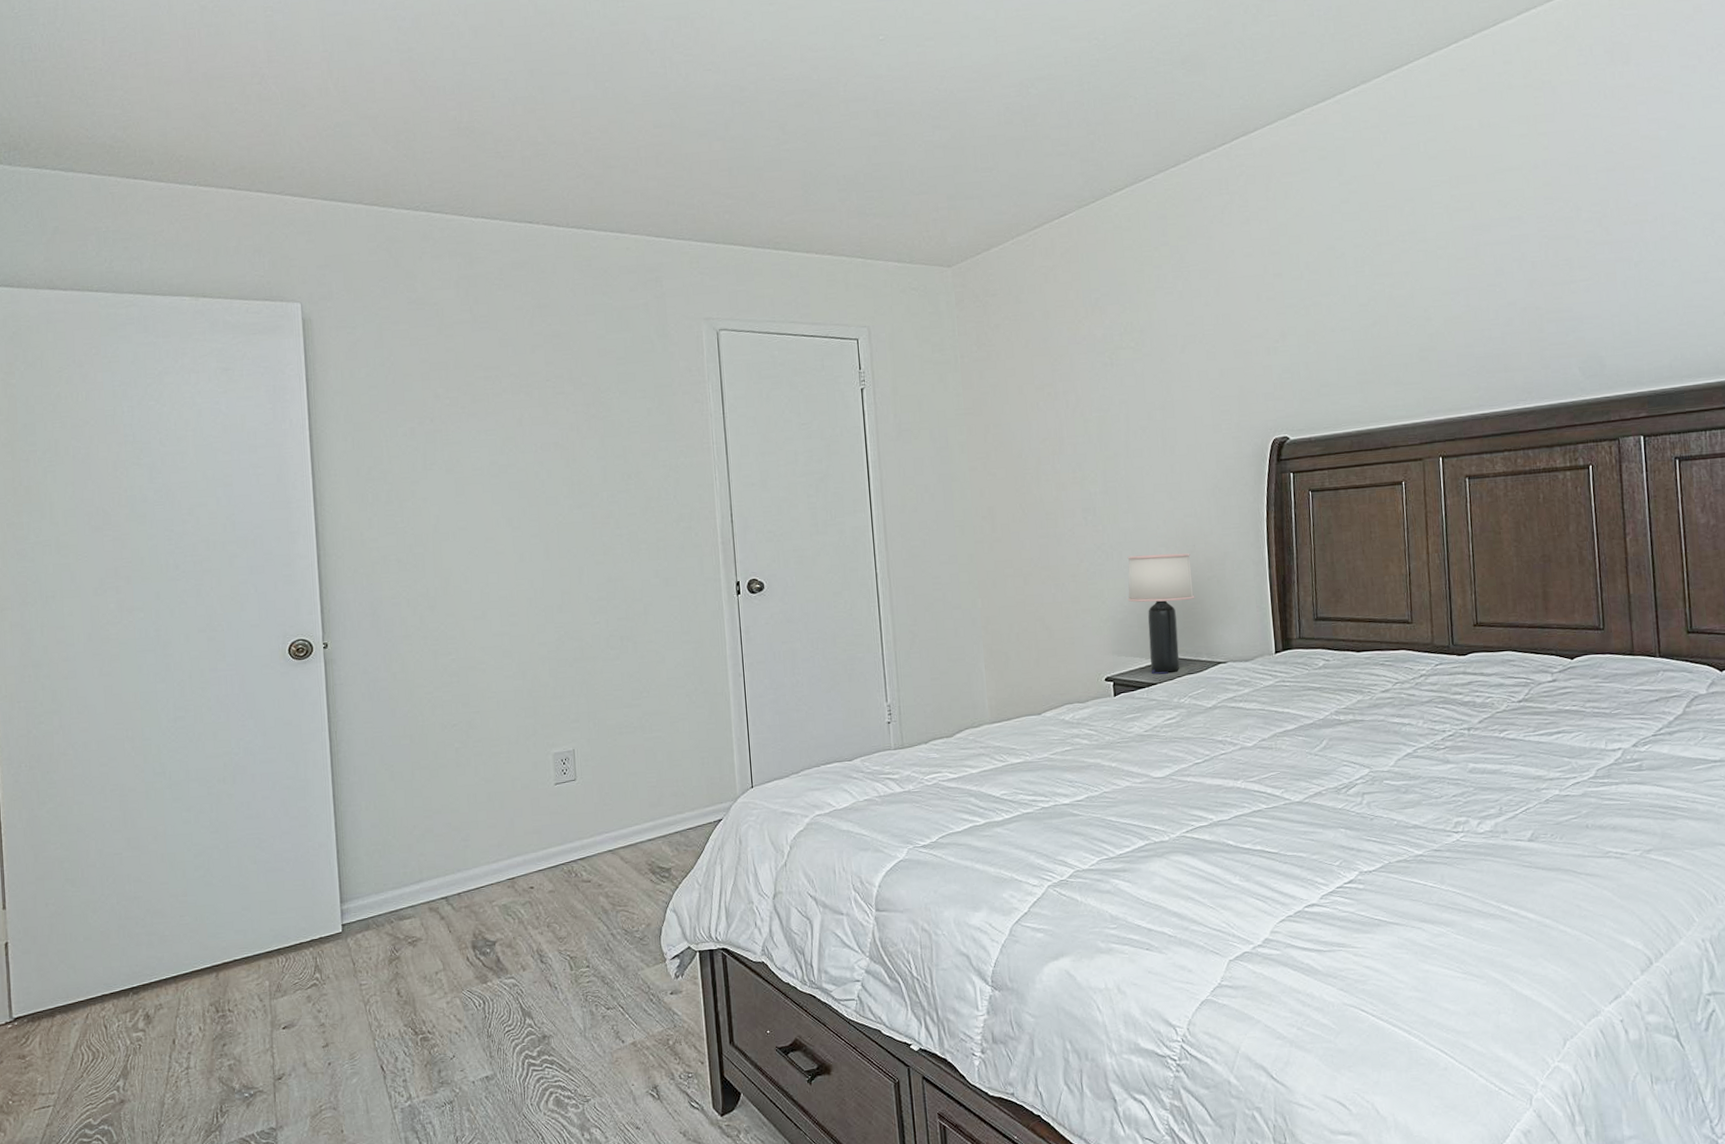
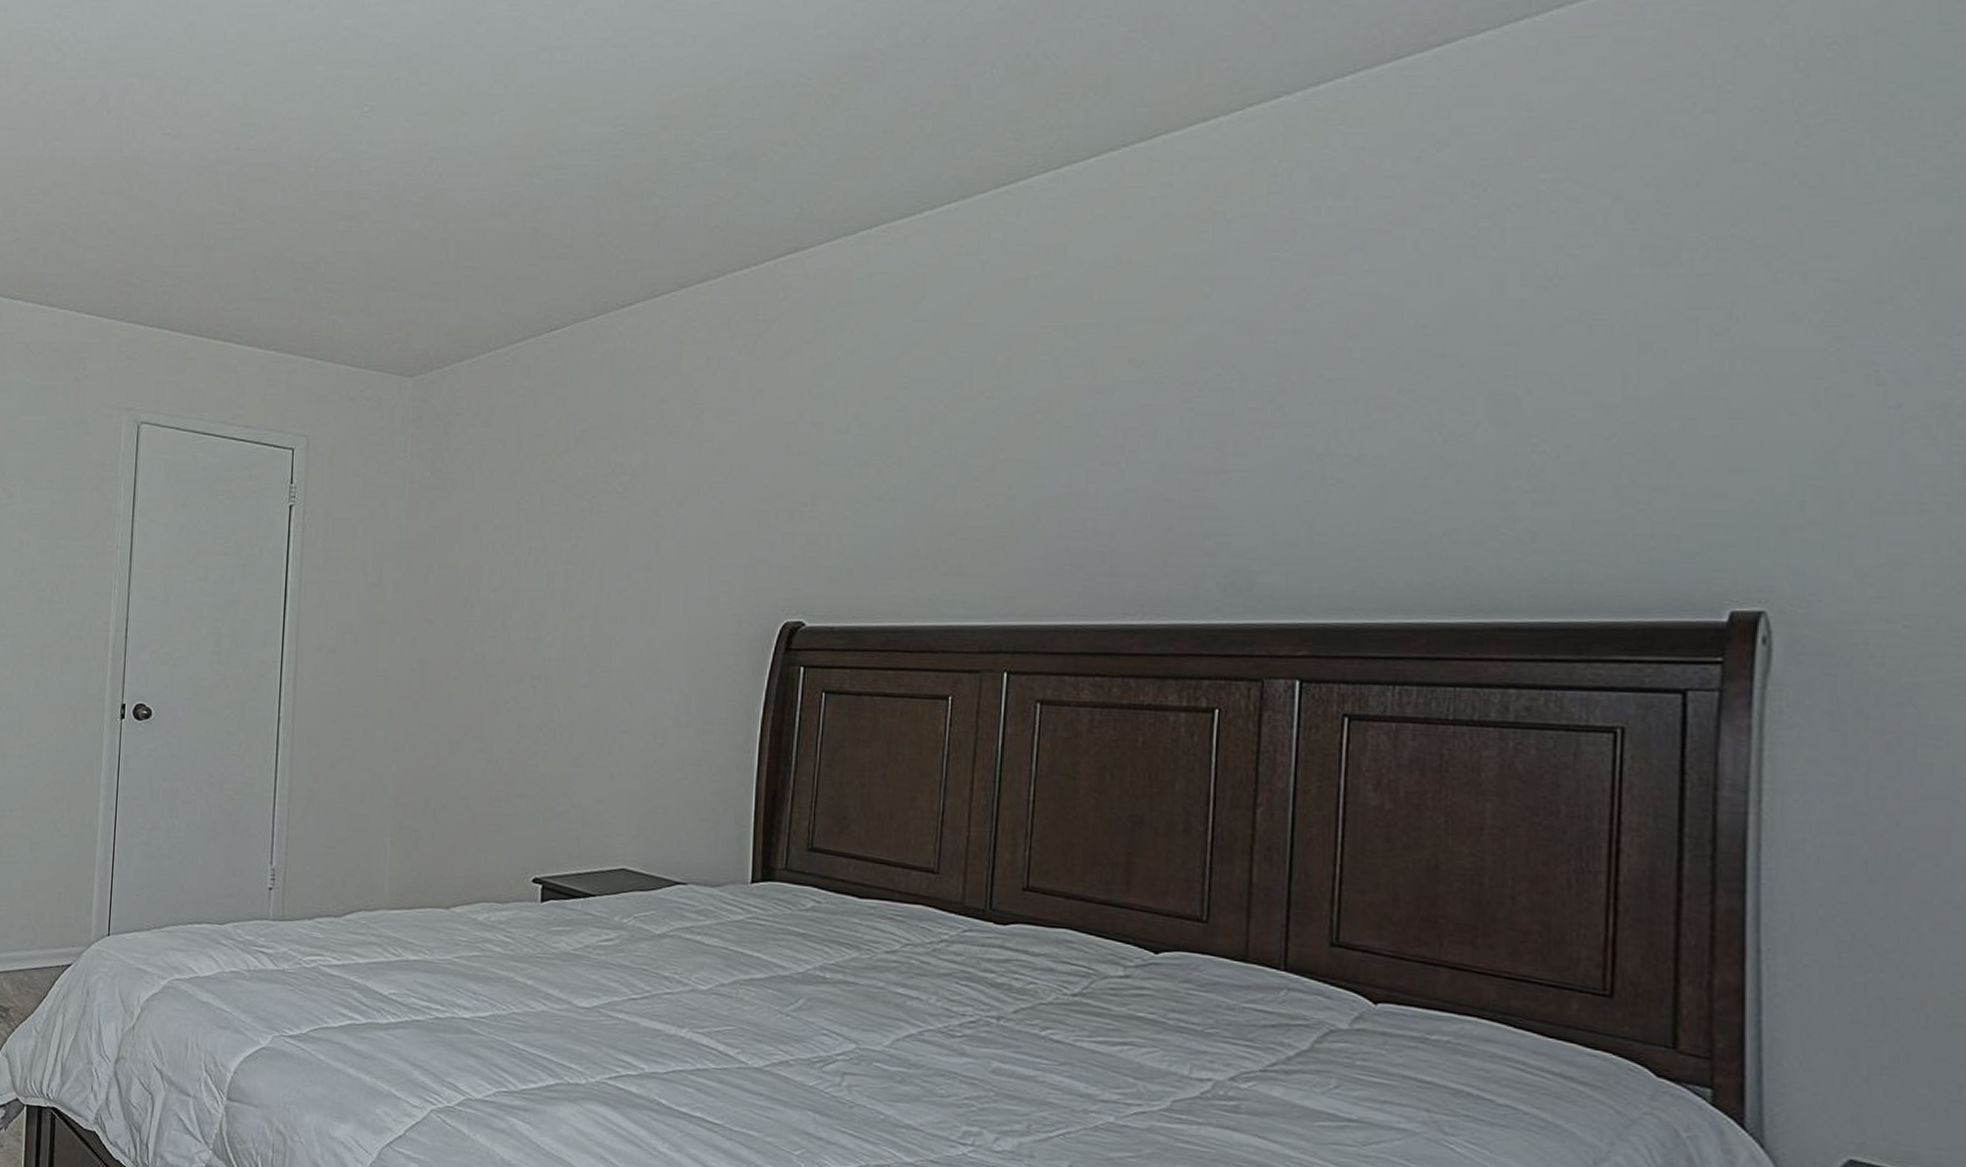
table lamp: present [1127,553,1195,675] -> none [573,739,659,887]

